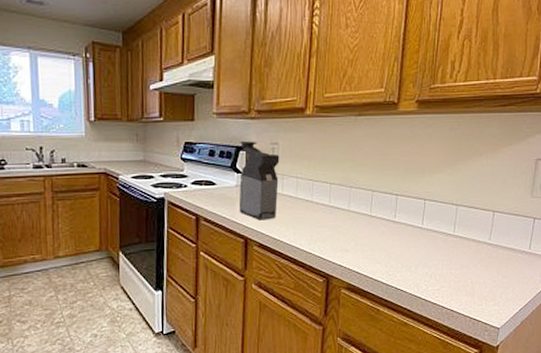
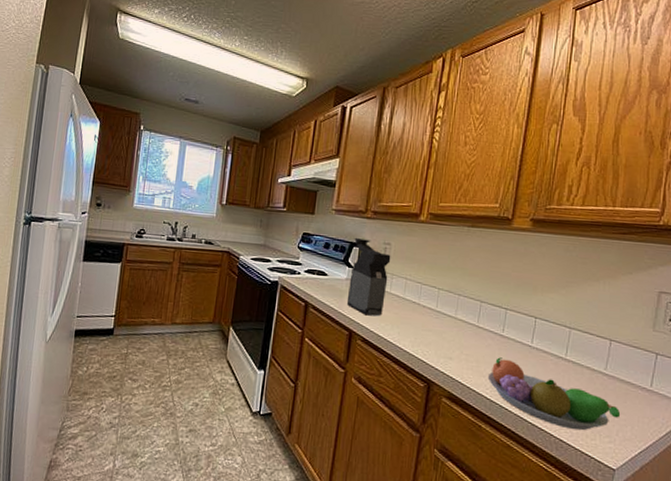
fruit bowl: none [383,242,504,299] -> present [487,357,621,431]

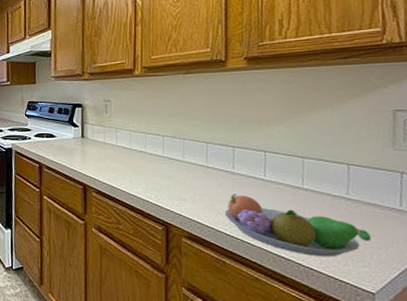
coffee maker: present [346,238,391,316] -> none [76,99,113,169]

